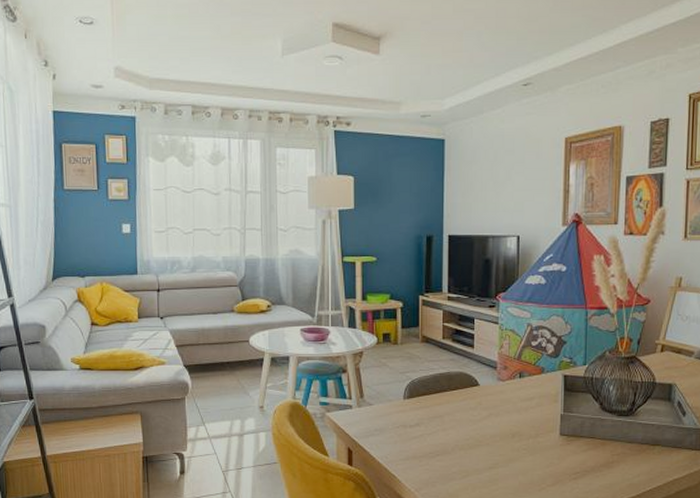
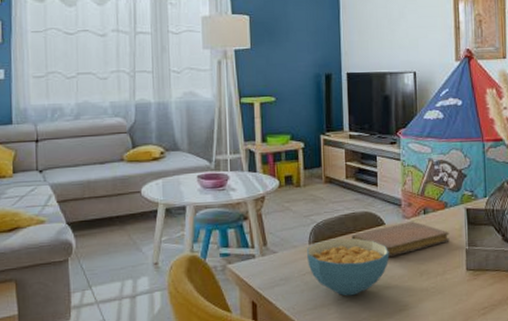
cereal bowl: none [402,396,482,450] -> present [307,238,389,296]
notebook: none [446,384,544,416] -> present [352,221,450,257]

